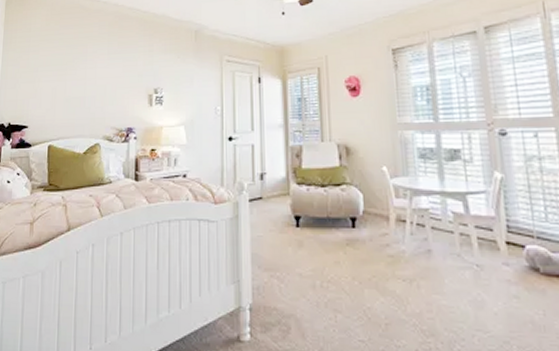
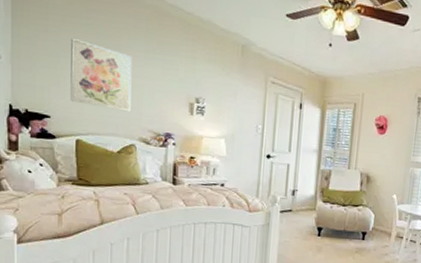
wall art: none [45,52,97,112] -> present [70,37,133,112]

